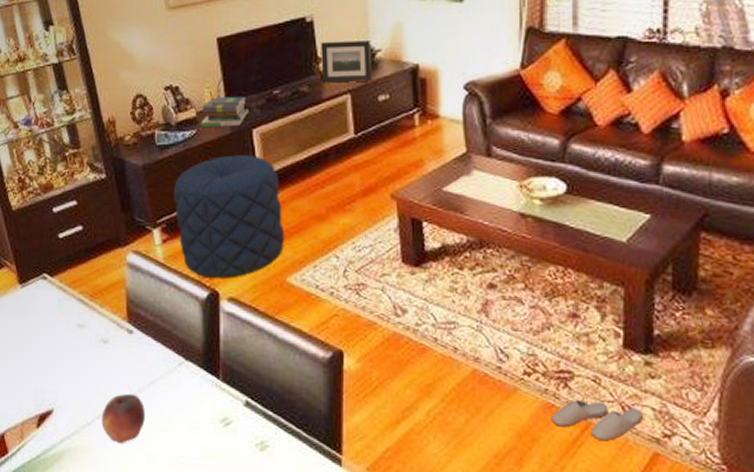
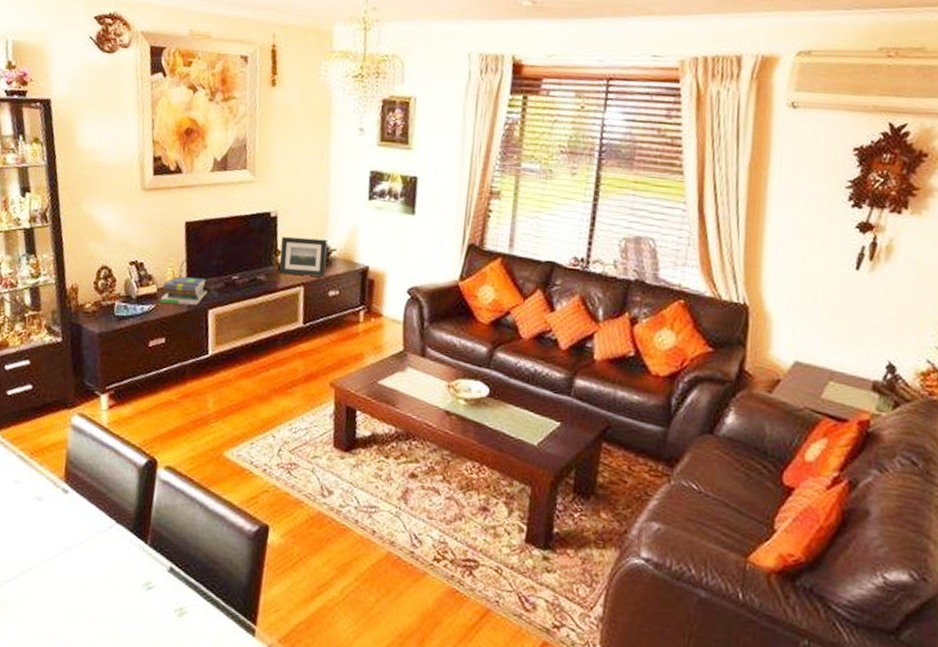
fruit: present [101,393,145,443] -> none [24,551,70,600]
pouf: present [173,155,285,278] -> none [124,332,228,448]
slippers: present [551,400,643,441] -> none [454,587,537,628]

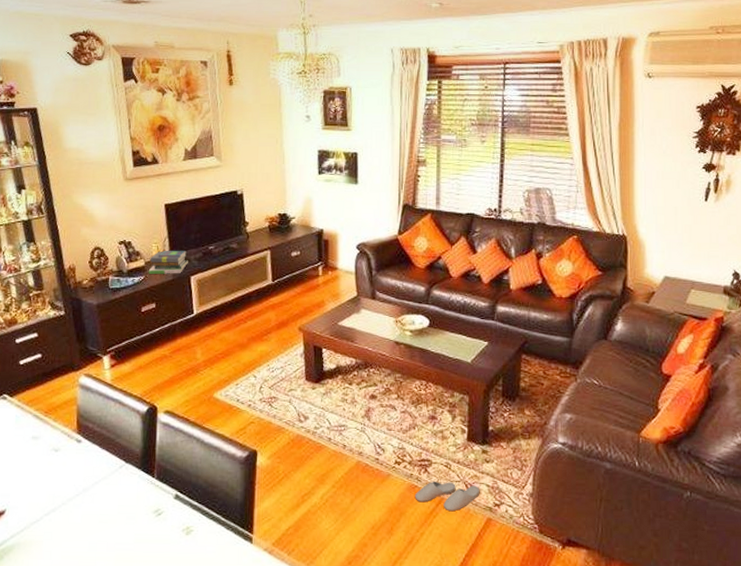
picture frame: present [279,237,327,277] -> none [248,210,288,242]
slippers: none [454,587,537,628] -> present [414,481,480,512]

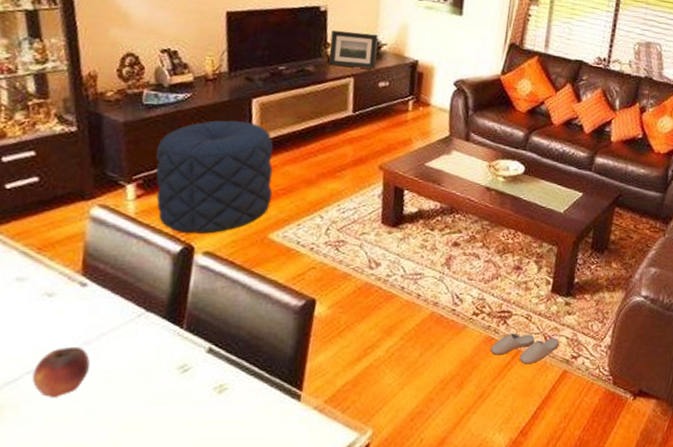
fruit: none [49,493,89,535] -> present [32,346,90,397]
pouf: none [122,297,214,395] -> present [155,120,274,234]
books: present [148,250,188,275] -> none [197,66,251,94]
picture frame: none [248,210,288,242] -> present [328,30,378,69]

